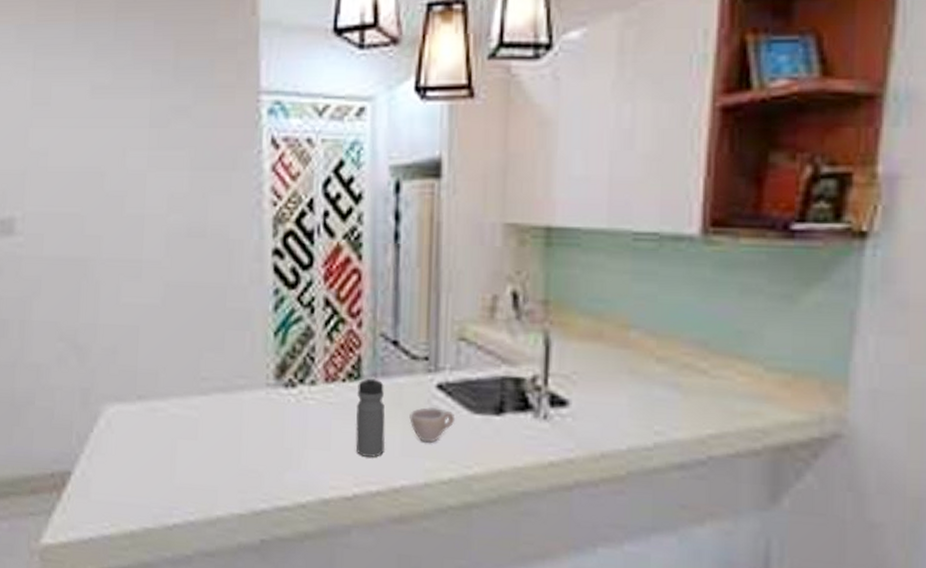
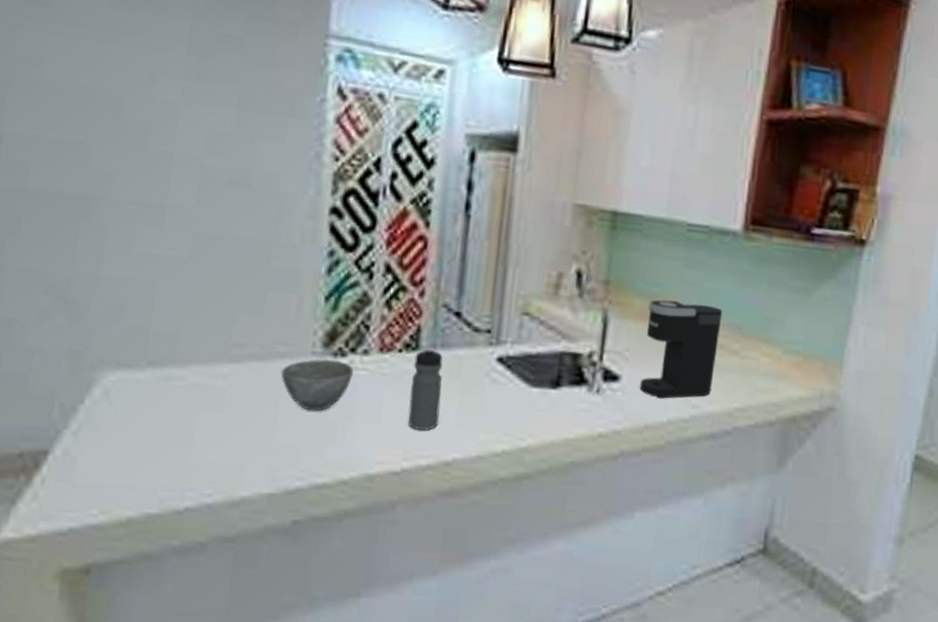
bowl: none [241,390,303,439] -> present [280,359,354,411]
cup: present [409,406,455,443] -> none [467,379,513,416]
coffee maker: none [591,317,684,425] -> present [639,299,723,399]

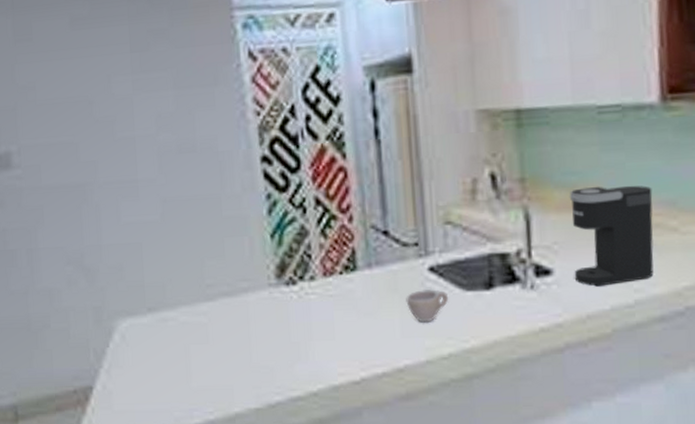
bowl: present [280,359,354,411] -> none [247,288,305,335]
water bottle: present [408,347,443,431] -> none [354,266,386,342]
cup: none [467,379,513,416] -> present [406,288,449,323]

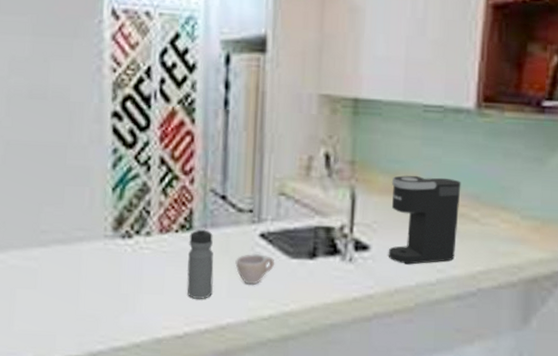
water bottle: none [354,266,386,342] -> present [186,227,214,299]

